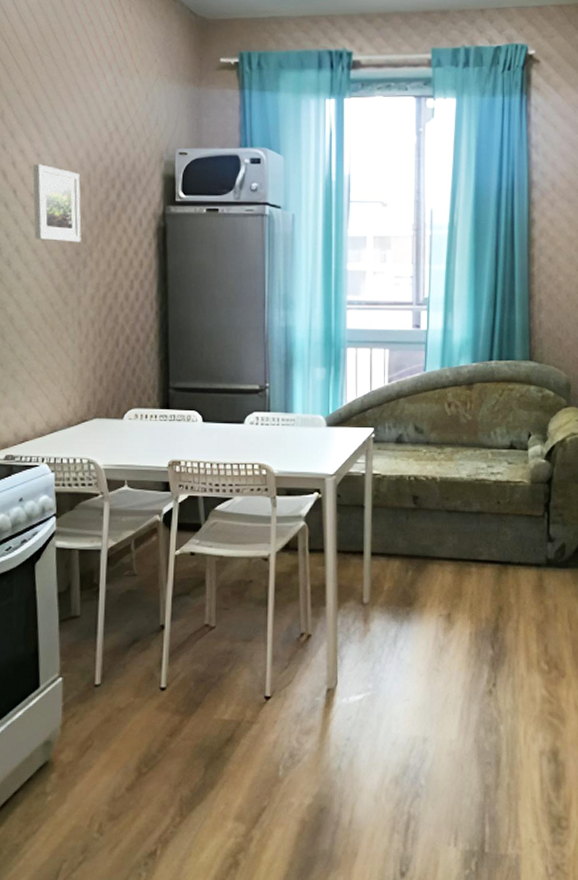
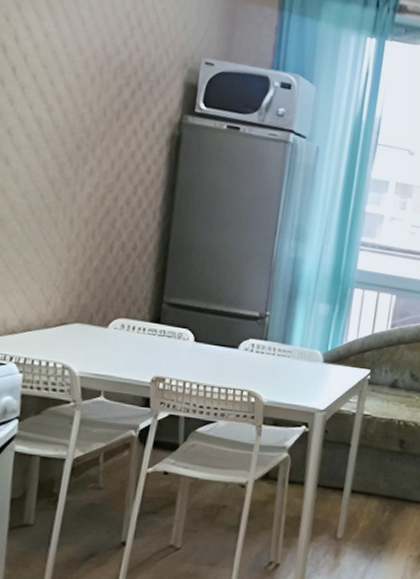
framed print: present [33,164,81,242] -> none [31,43,92,137]

